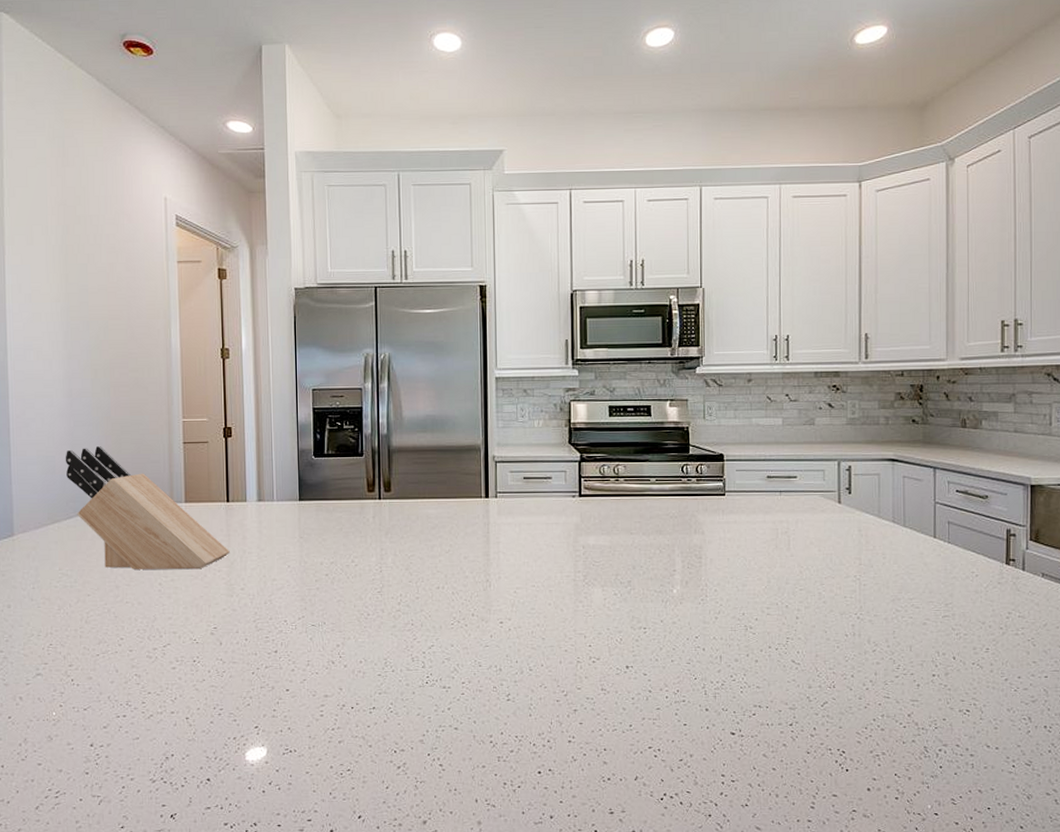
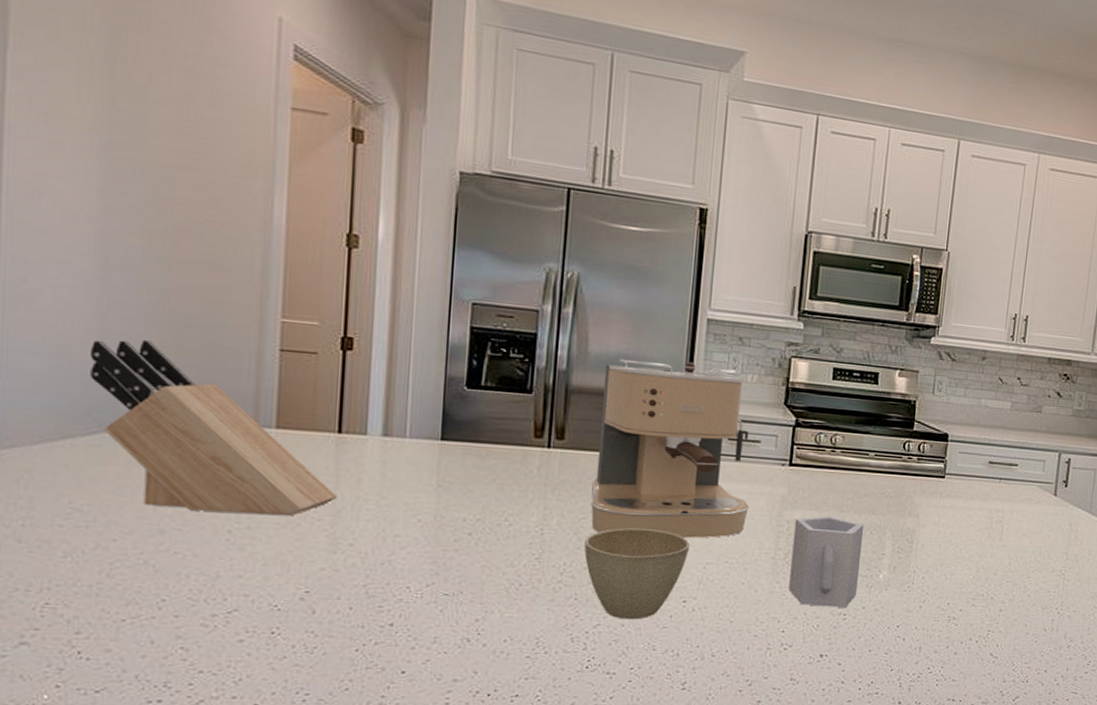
coffee maker: none [415,416,549,567] -> present [591,358,750,538]
cup: none [415,561,500,640] -> present [584,528,689,620]
cup: none [590,539,654,622] -> present [789,516,864,608]

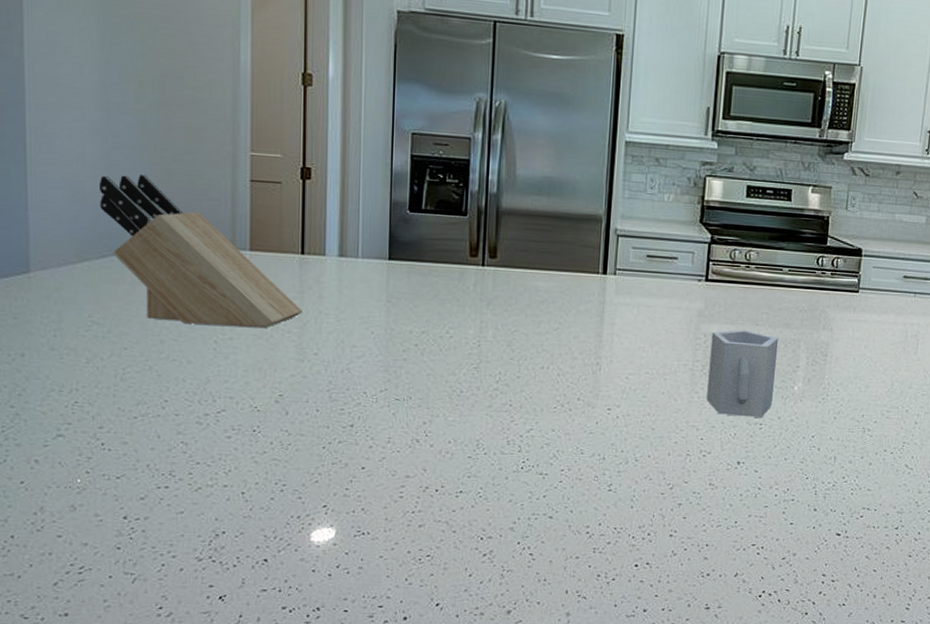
cup: present [584,528,689,620] -> none [517,340,613,425]
coffee maker: present [591,358,750,538] -> none [522,181,669,350]

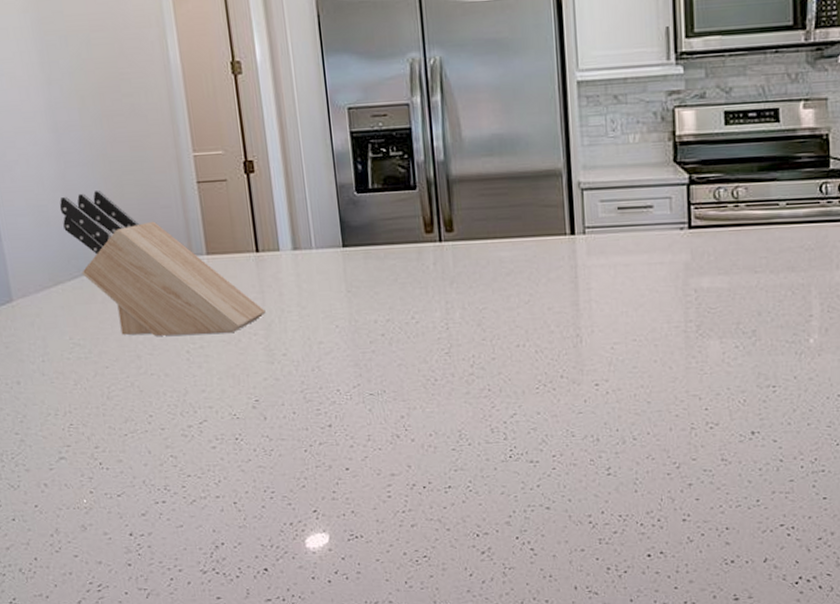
cup: present [707,330,779,418] -> none [703,280,785,380]

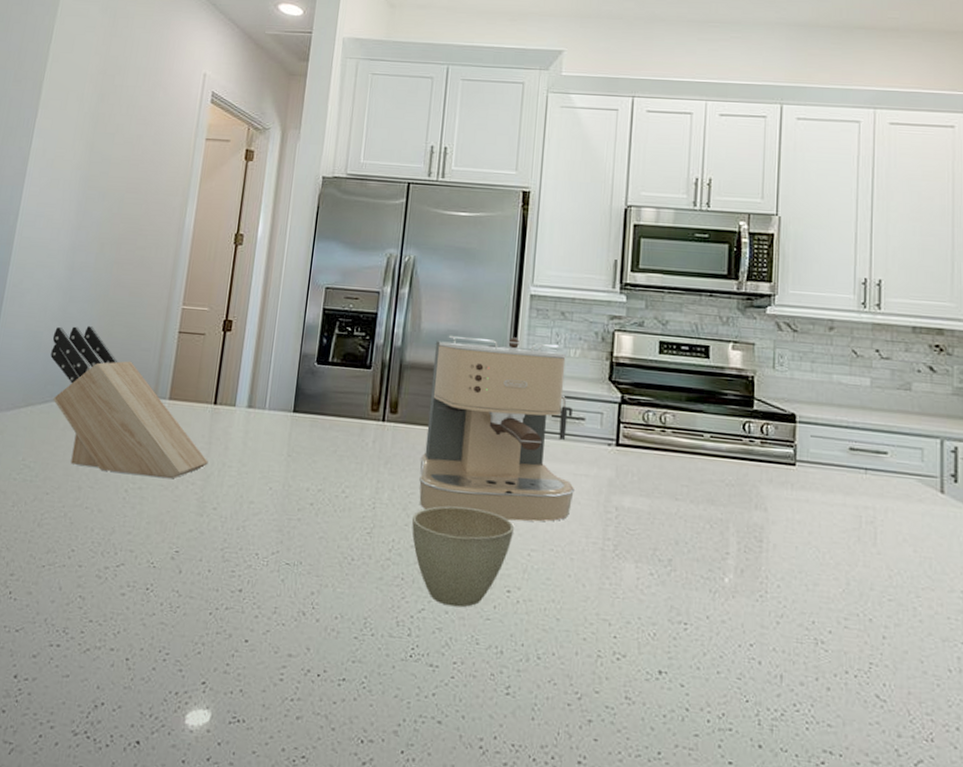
coffee maker: none [481,131,652,322] -> present [419,335,576,522]
cup: none [489,313,594,407] -> present [412,505,514,608]

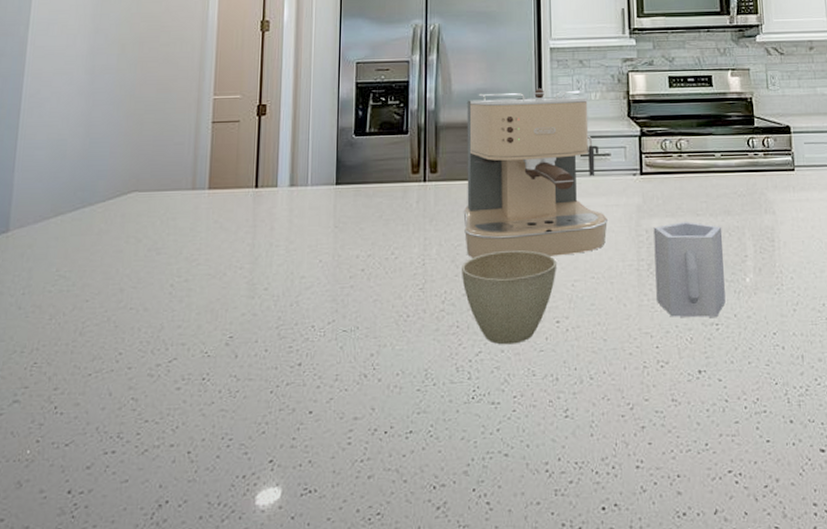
knife block: present [50,326,208,478] -> none [78,127,255,269]
cup: none [620,504,703,615] -> present [653,222,726,318]

